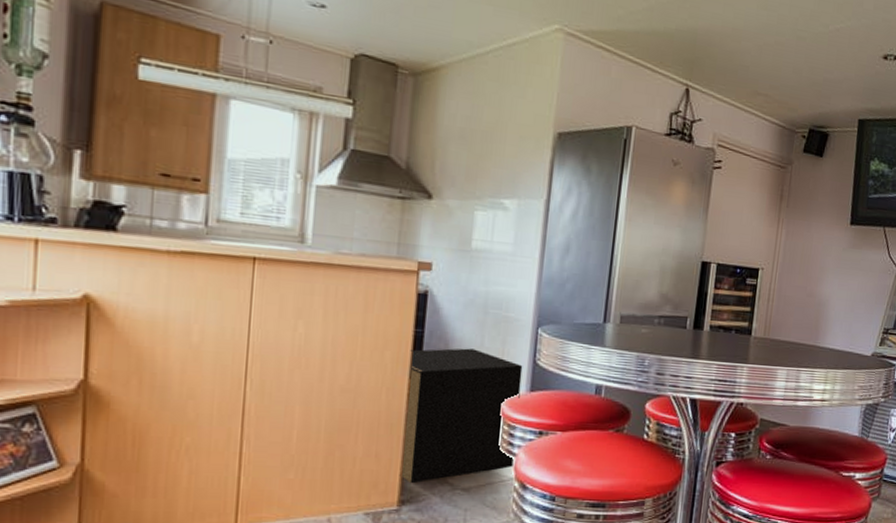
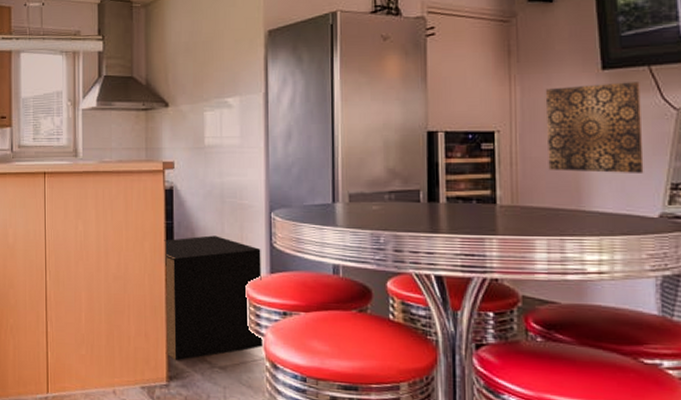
wall art: none [797,235,876,318] -> present [545,82,644,173]

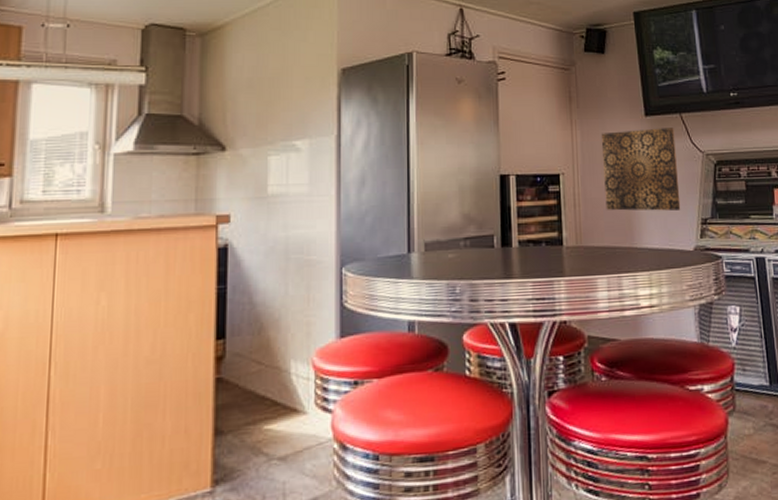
waste bin: present [164,235,263,361] -> none [211,299,330,459]

